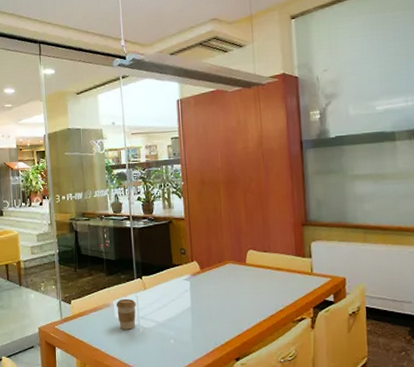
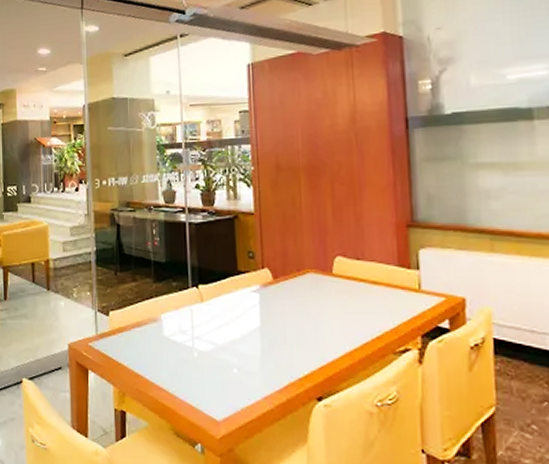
coffee cup: present [116,298,136,330] -> none [164,312,190,353]

